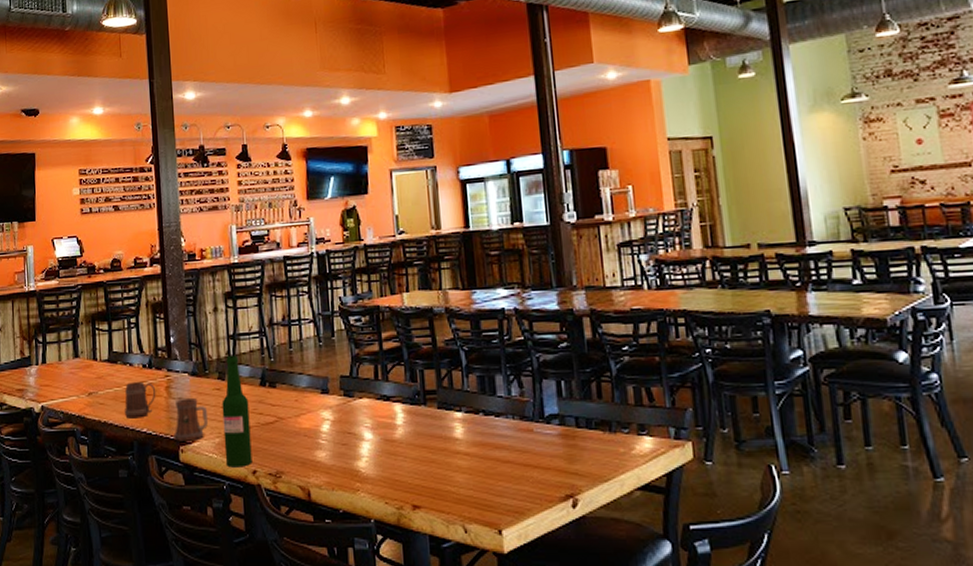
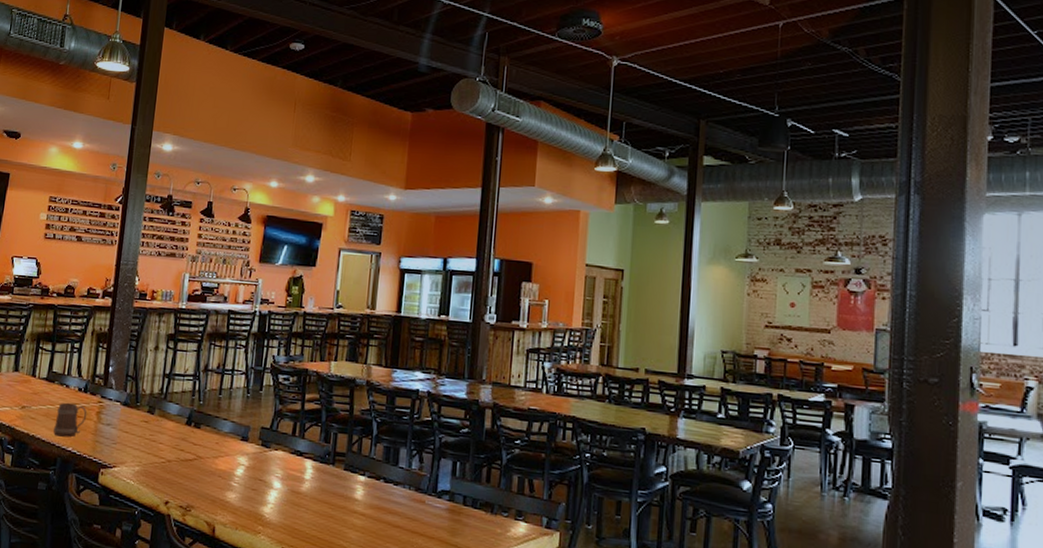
beer mug: present [174,397,209,441] -> none [96,424,133,466]
beer bottle: present [222,355,252,468] -> none [141,392,173,497]

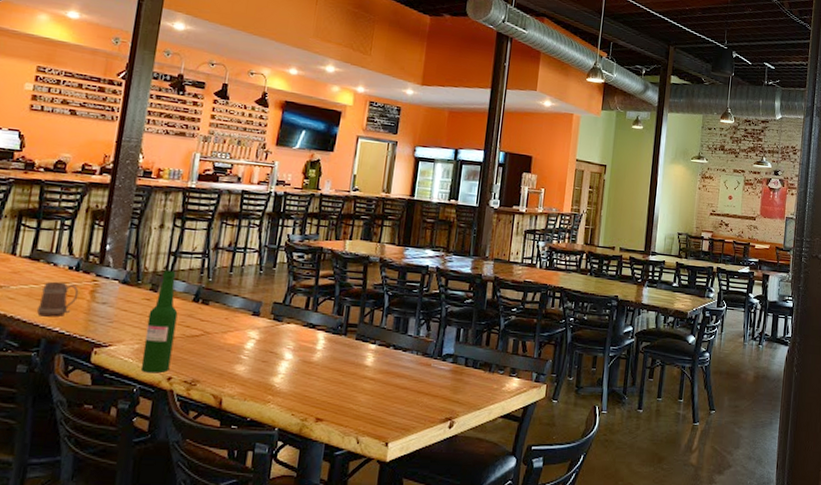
beer bottle: none [141,392,173,497] -> present [140,270,178,373]

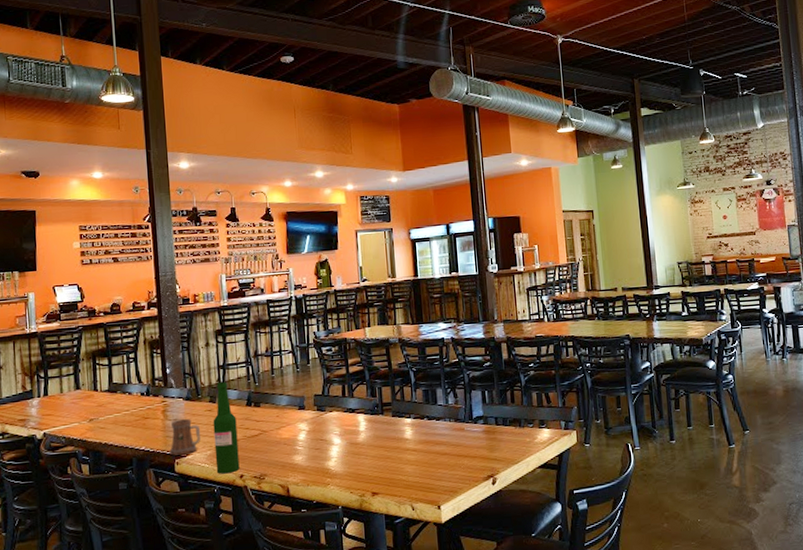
beer mug: present [36,281,79,317] -> none [123,407,154,439]
beer mug: none [89,303,132,345] -> present [170,418,201,456]

